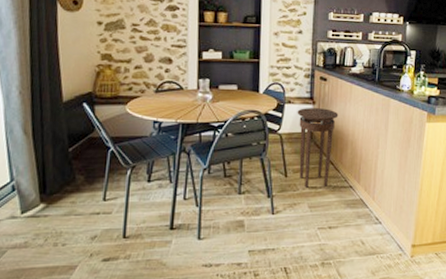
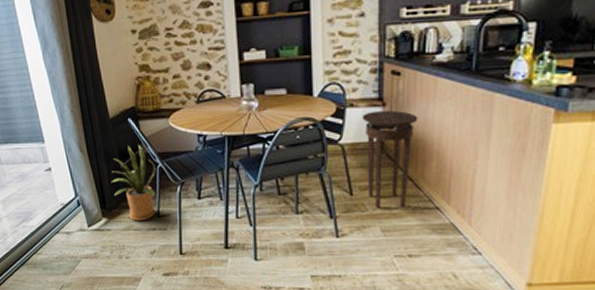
house plant: none [55,128,107,206] -> present [111,144,156,222]

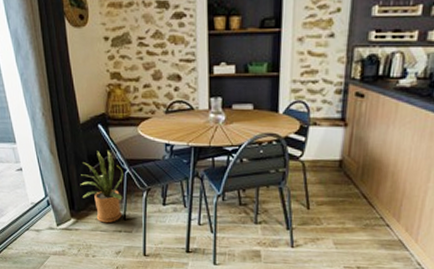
stool: present [362,111,418,208] -> none [324,131,378,223]

